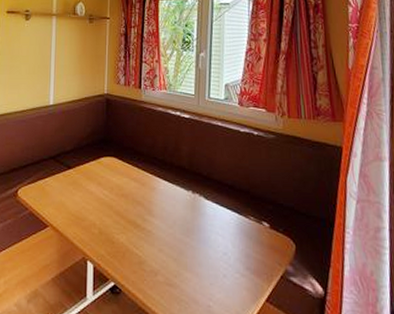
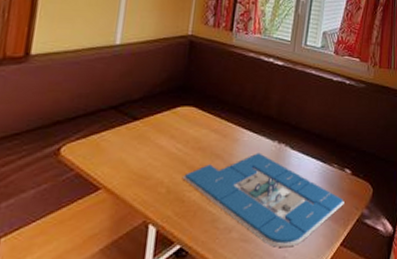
board game: none [110,201,266,297] -> present [182,153,344,248]

